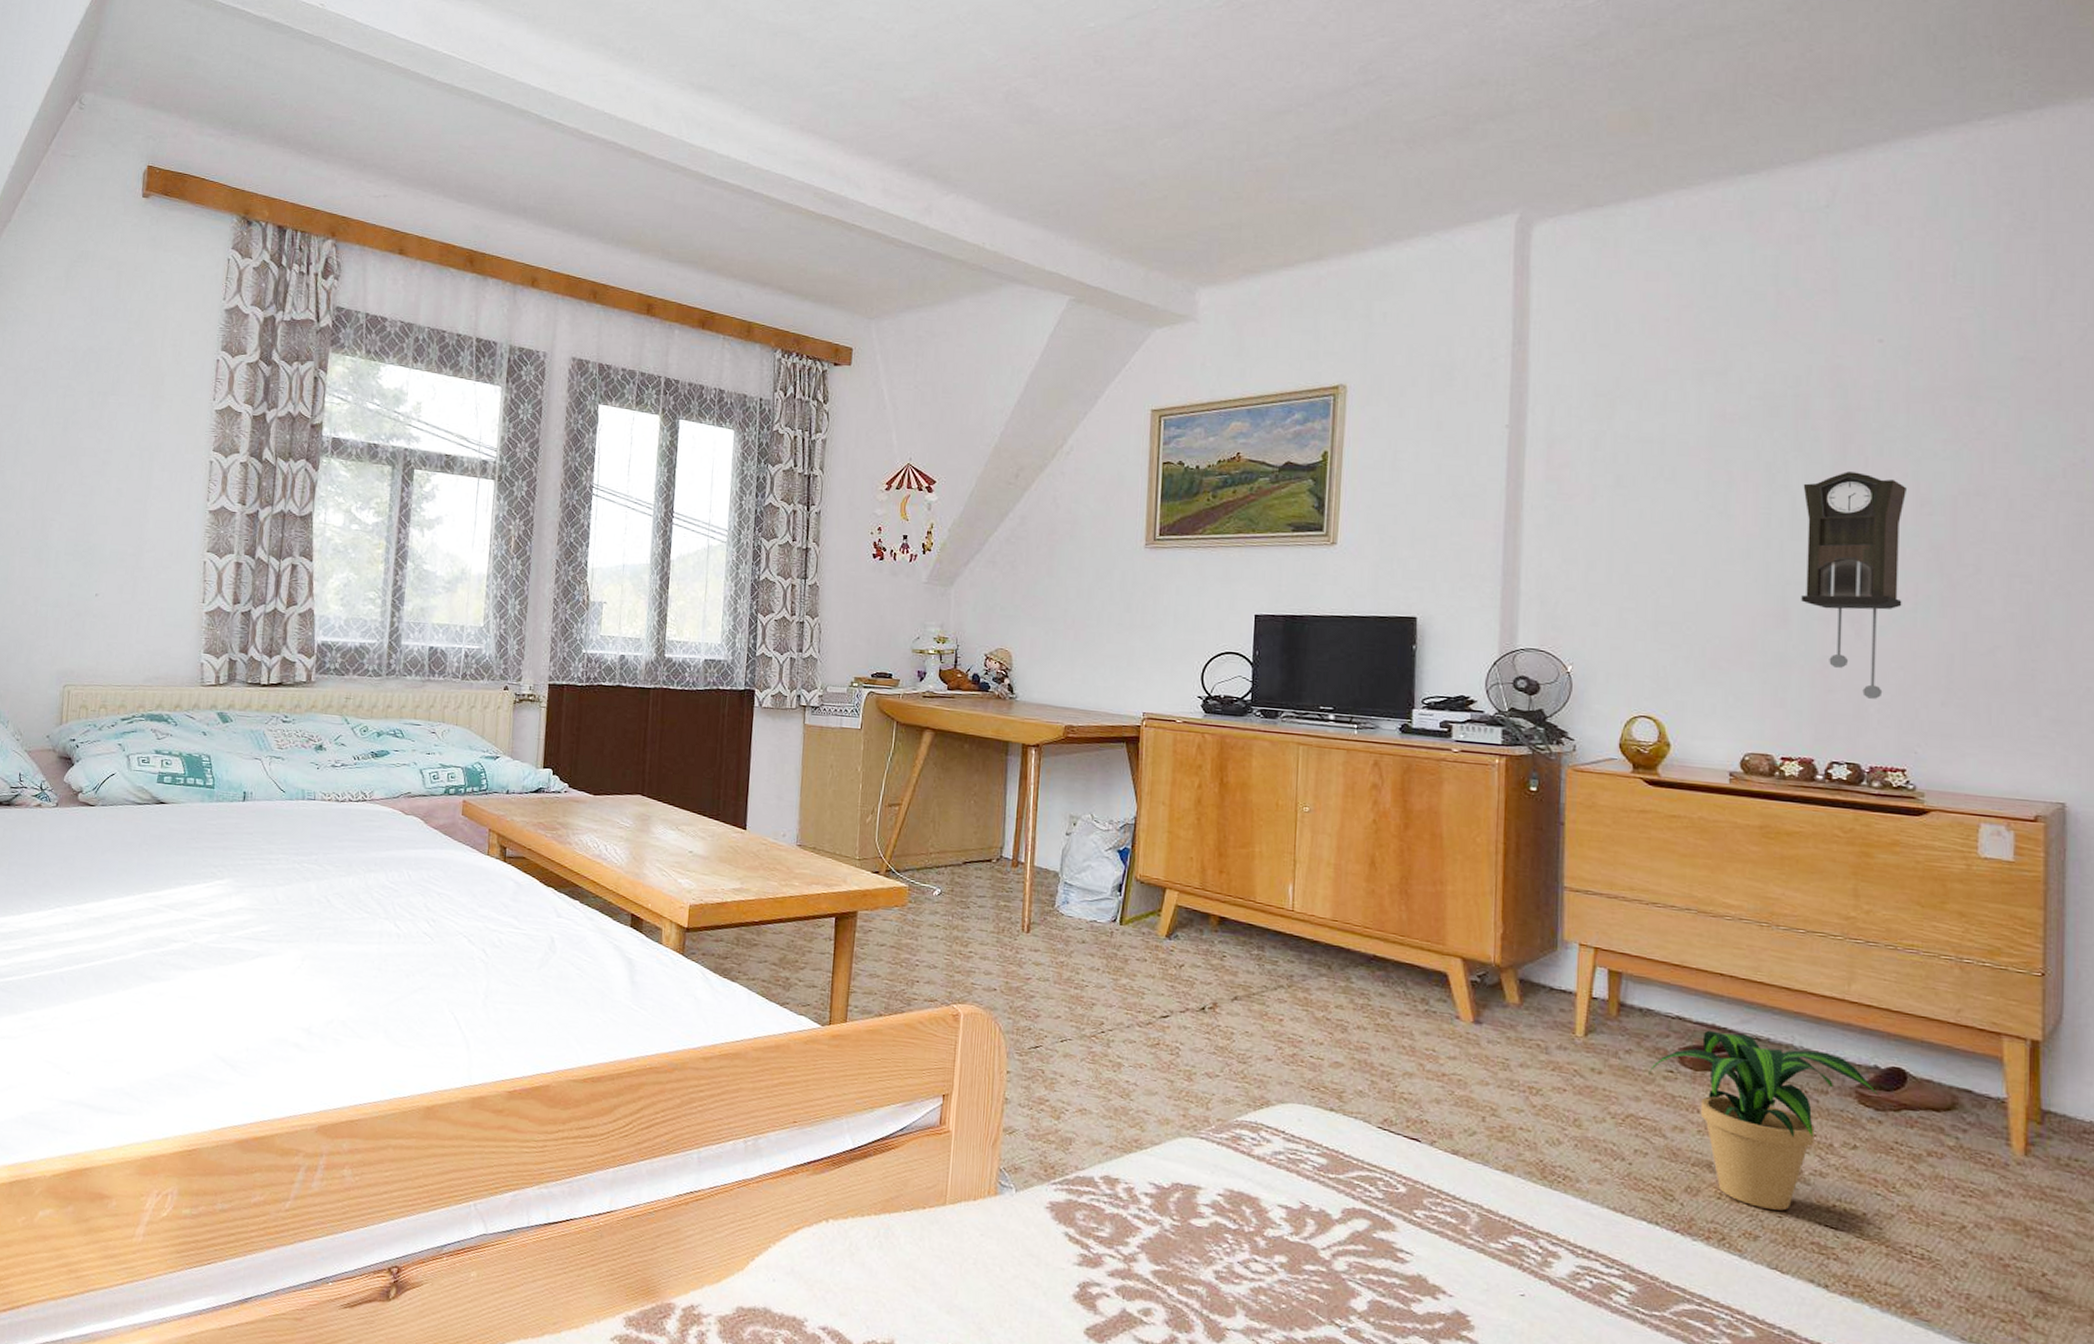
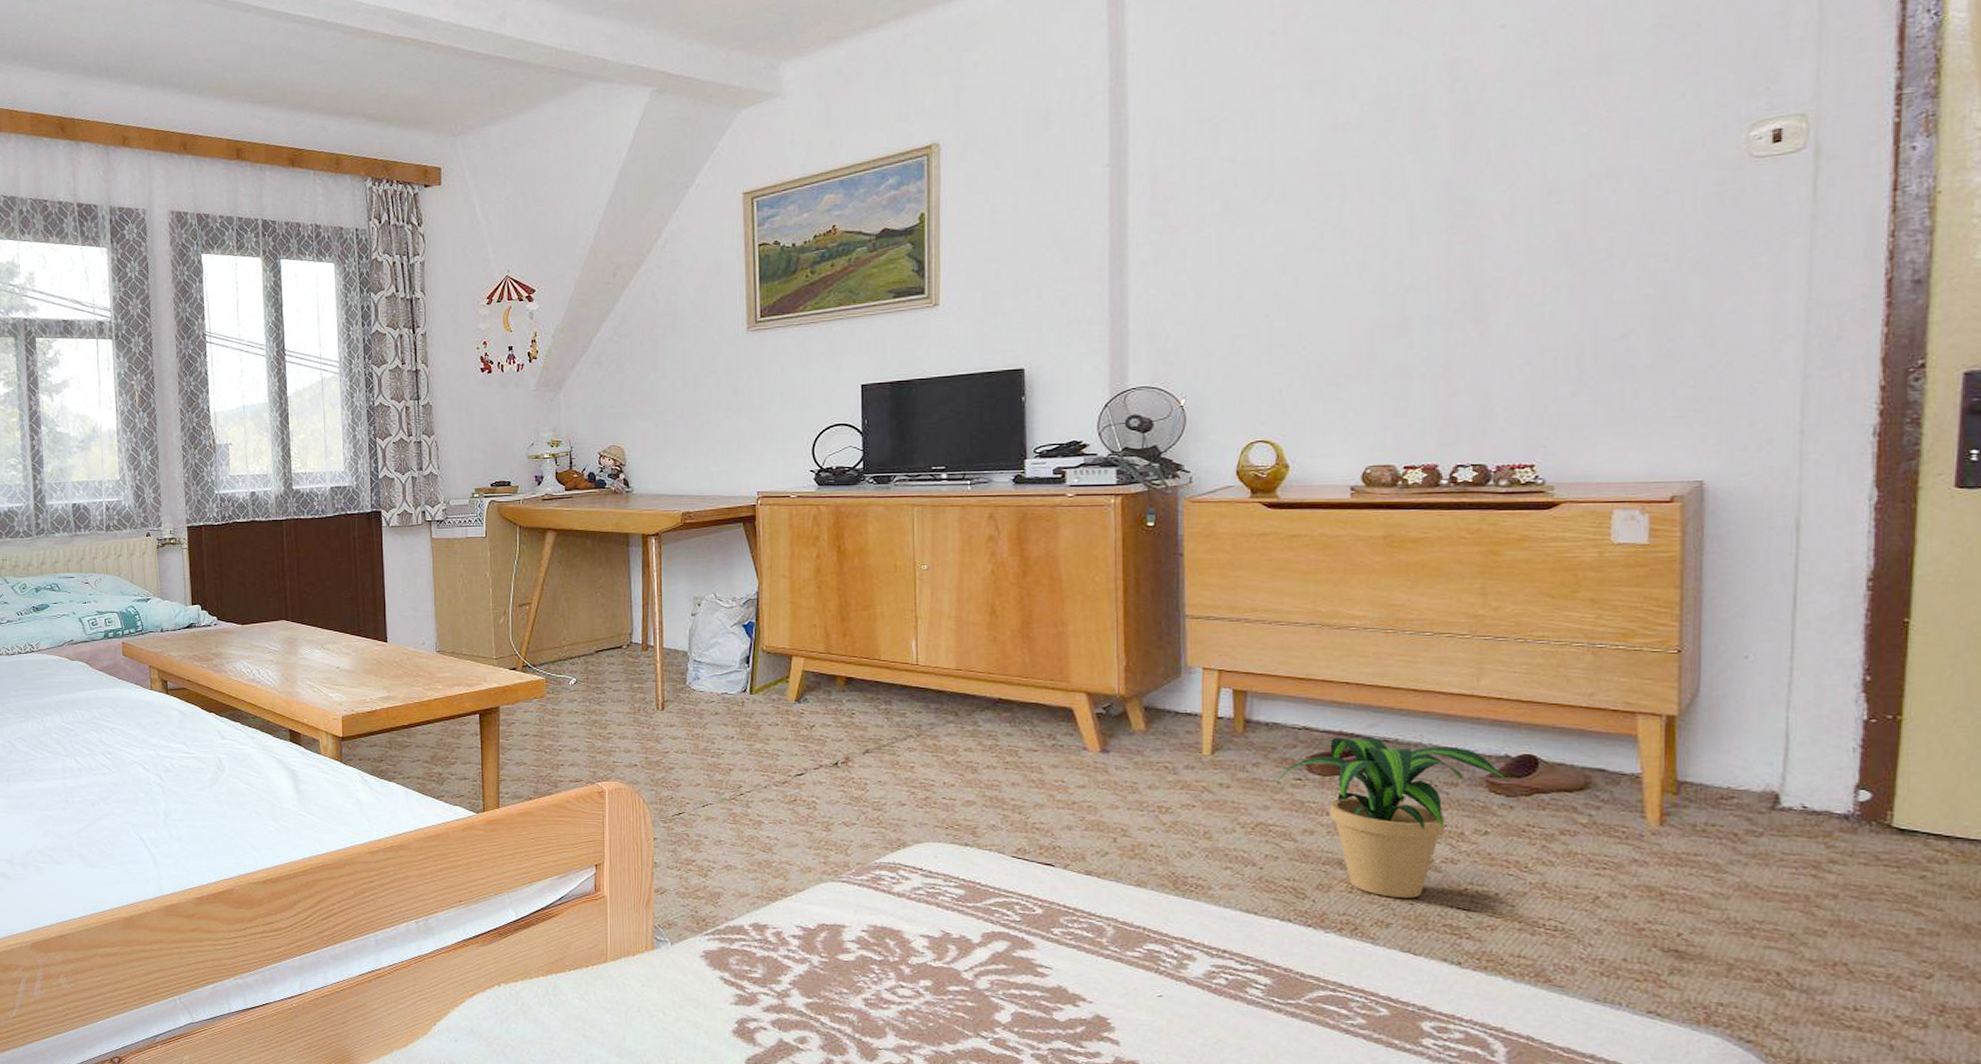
pendulum clock: present [1801,472,1906,699] -> none [1421,168,1532,398]

